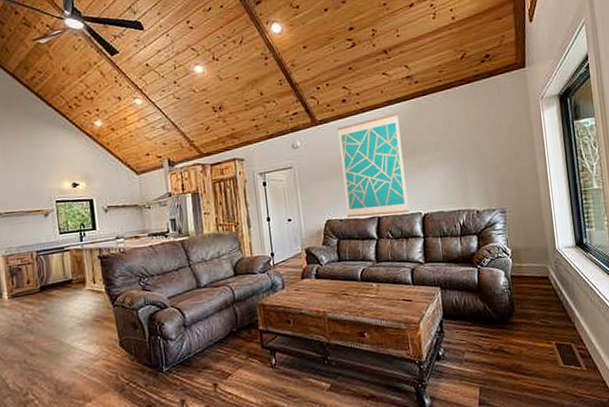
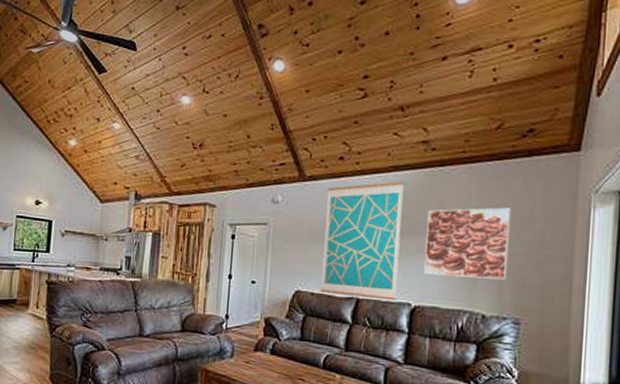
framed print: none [421,121,490,186] -> present [424,207,511,280]

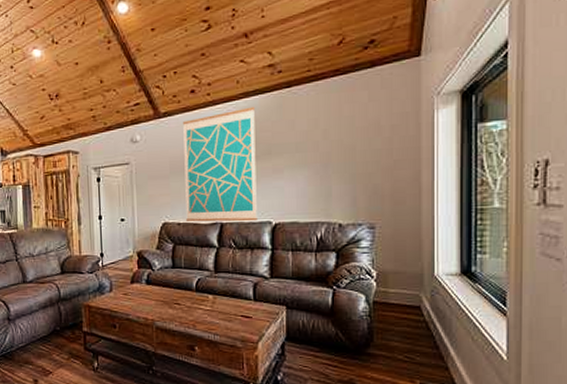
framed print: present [424,207,511,280] -> none [280,119,359,192]

